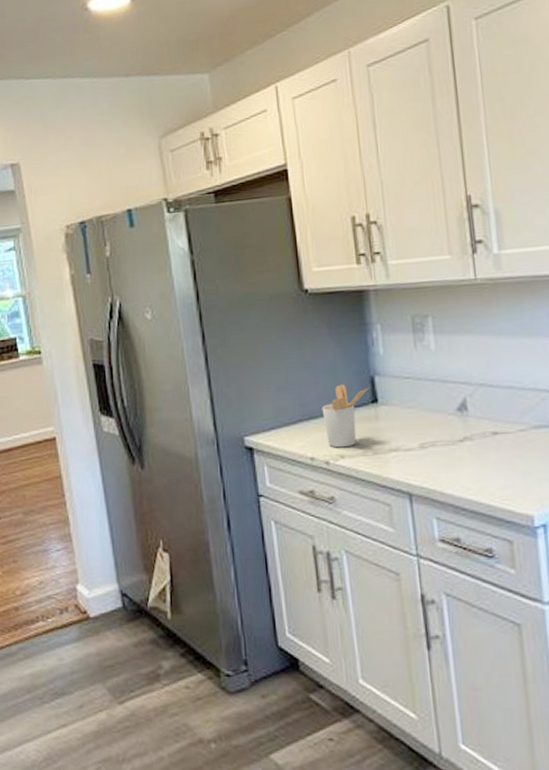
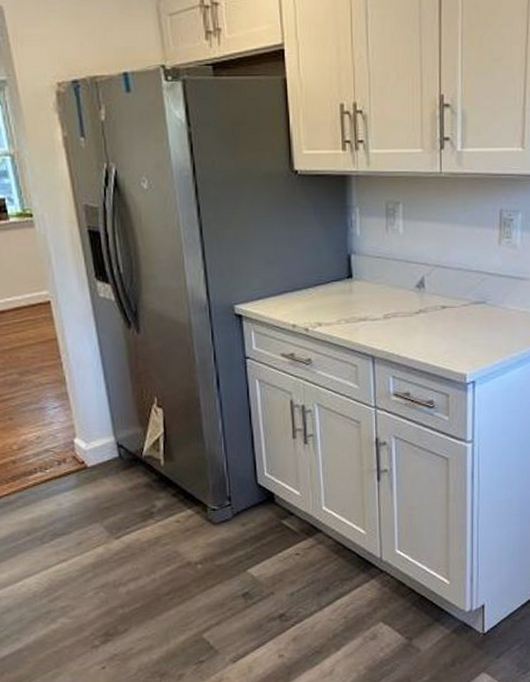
utensil holder: present [322,384,369,448] -> none [304,260,346,317]

